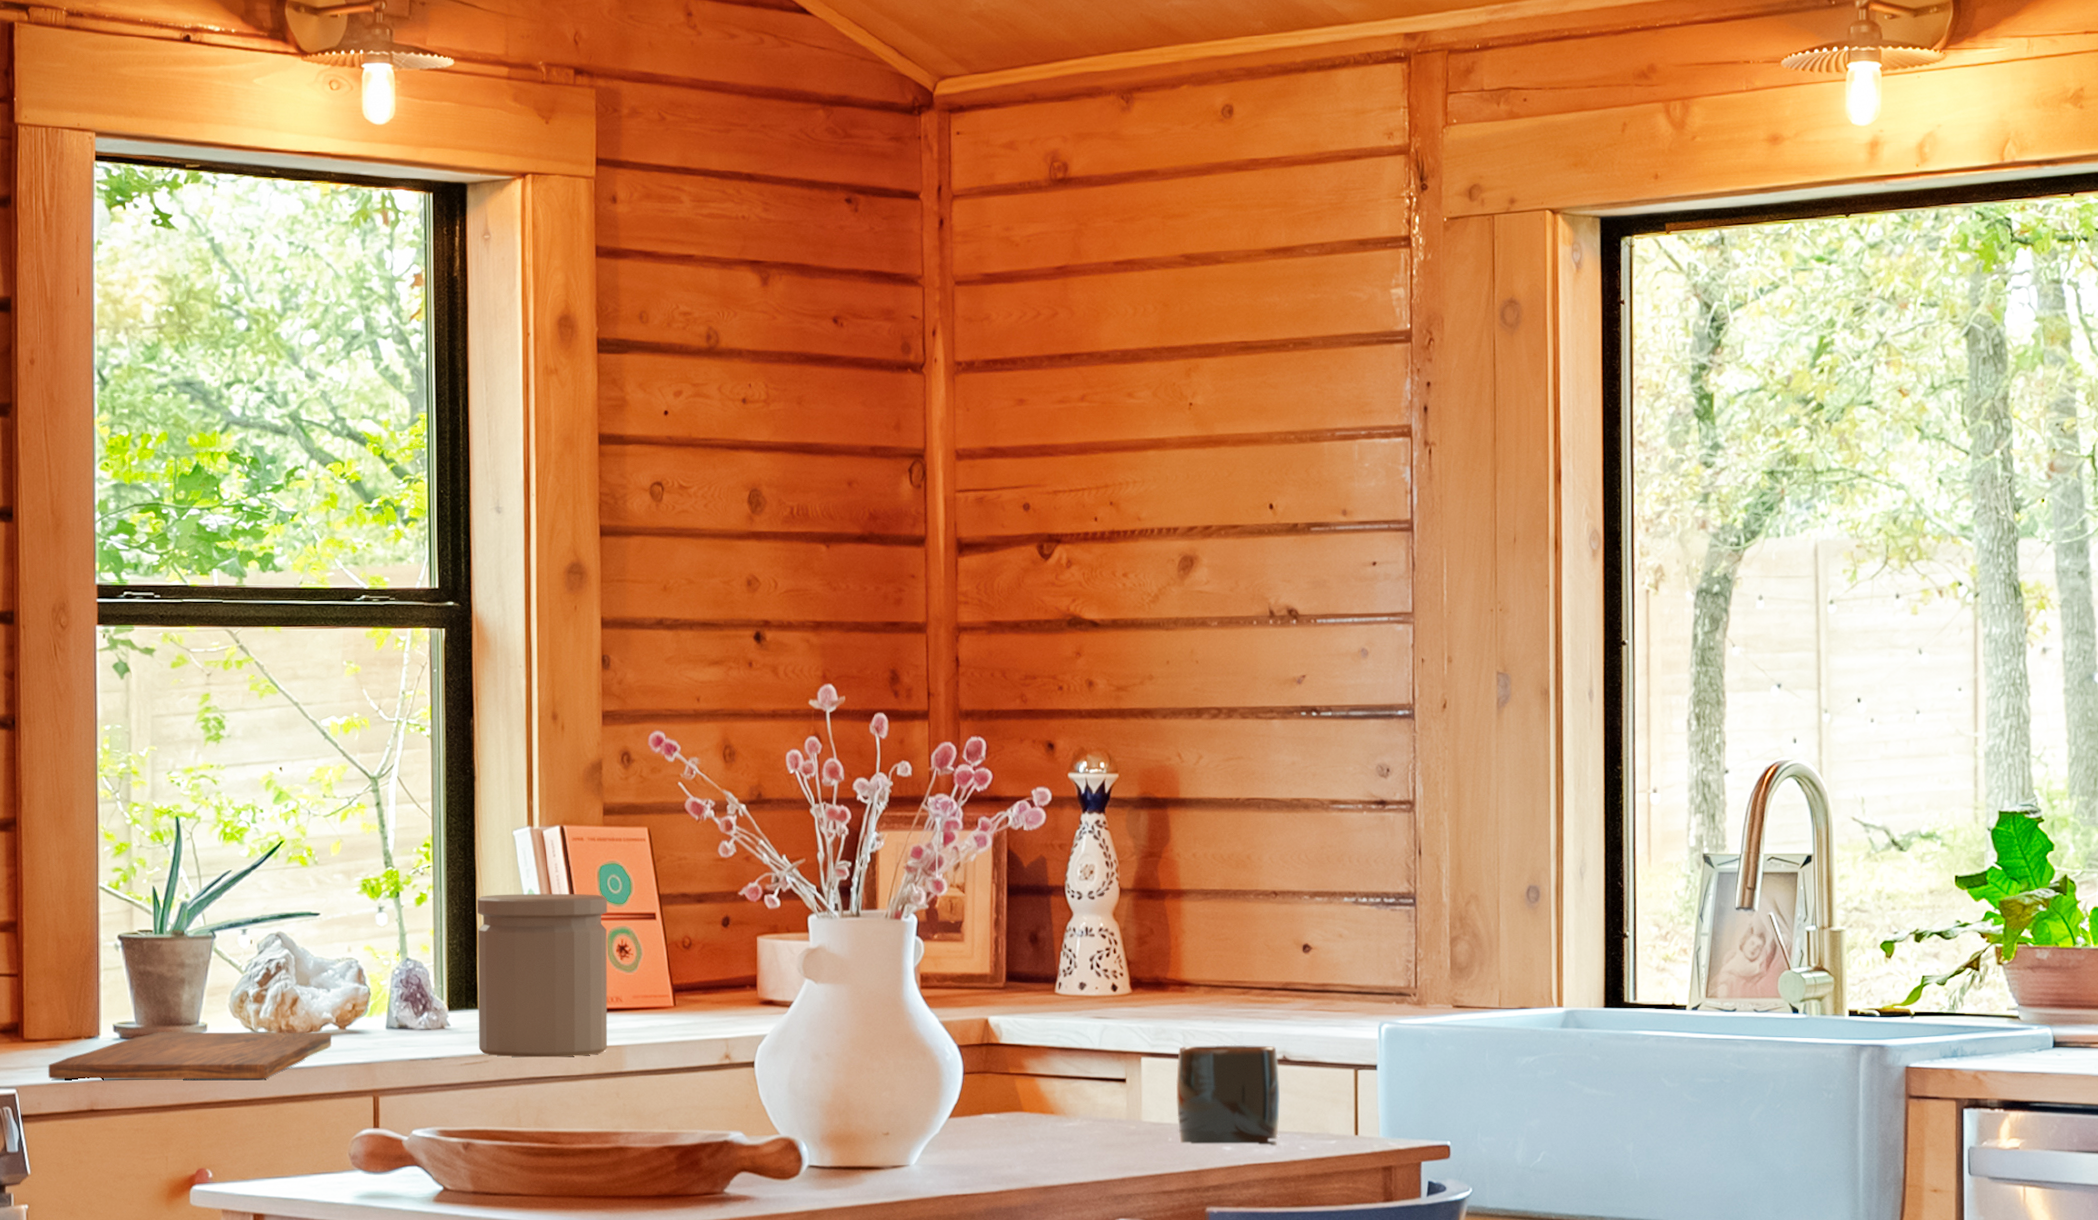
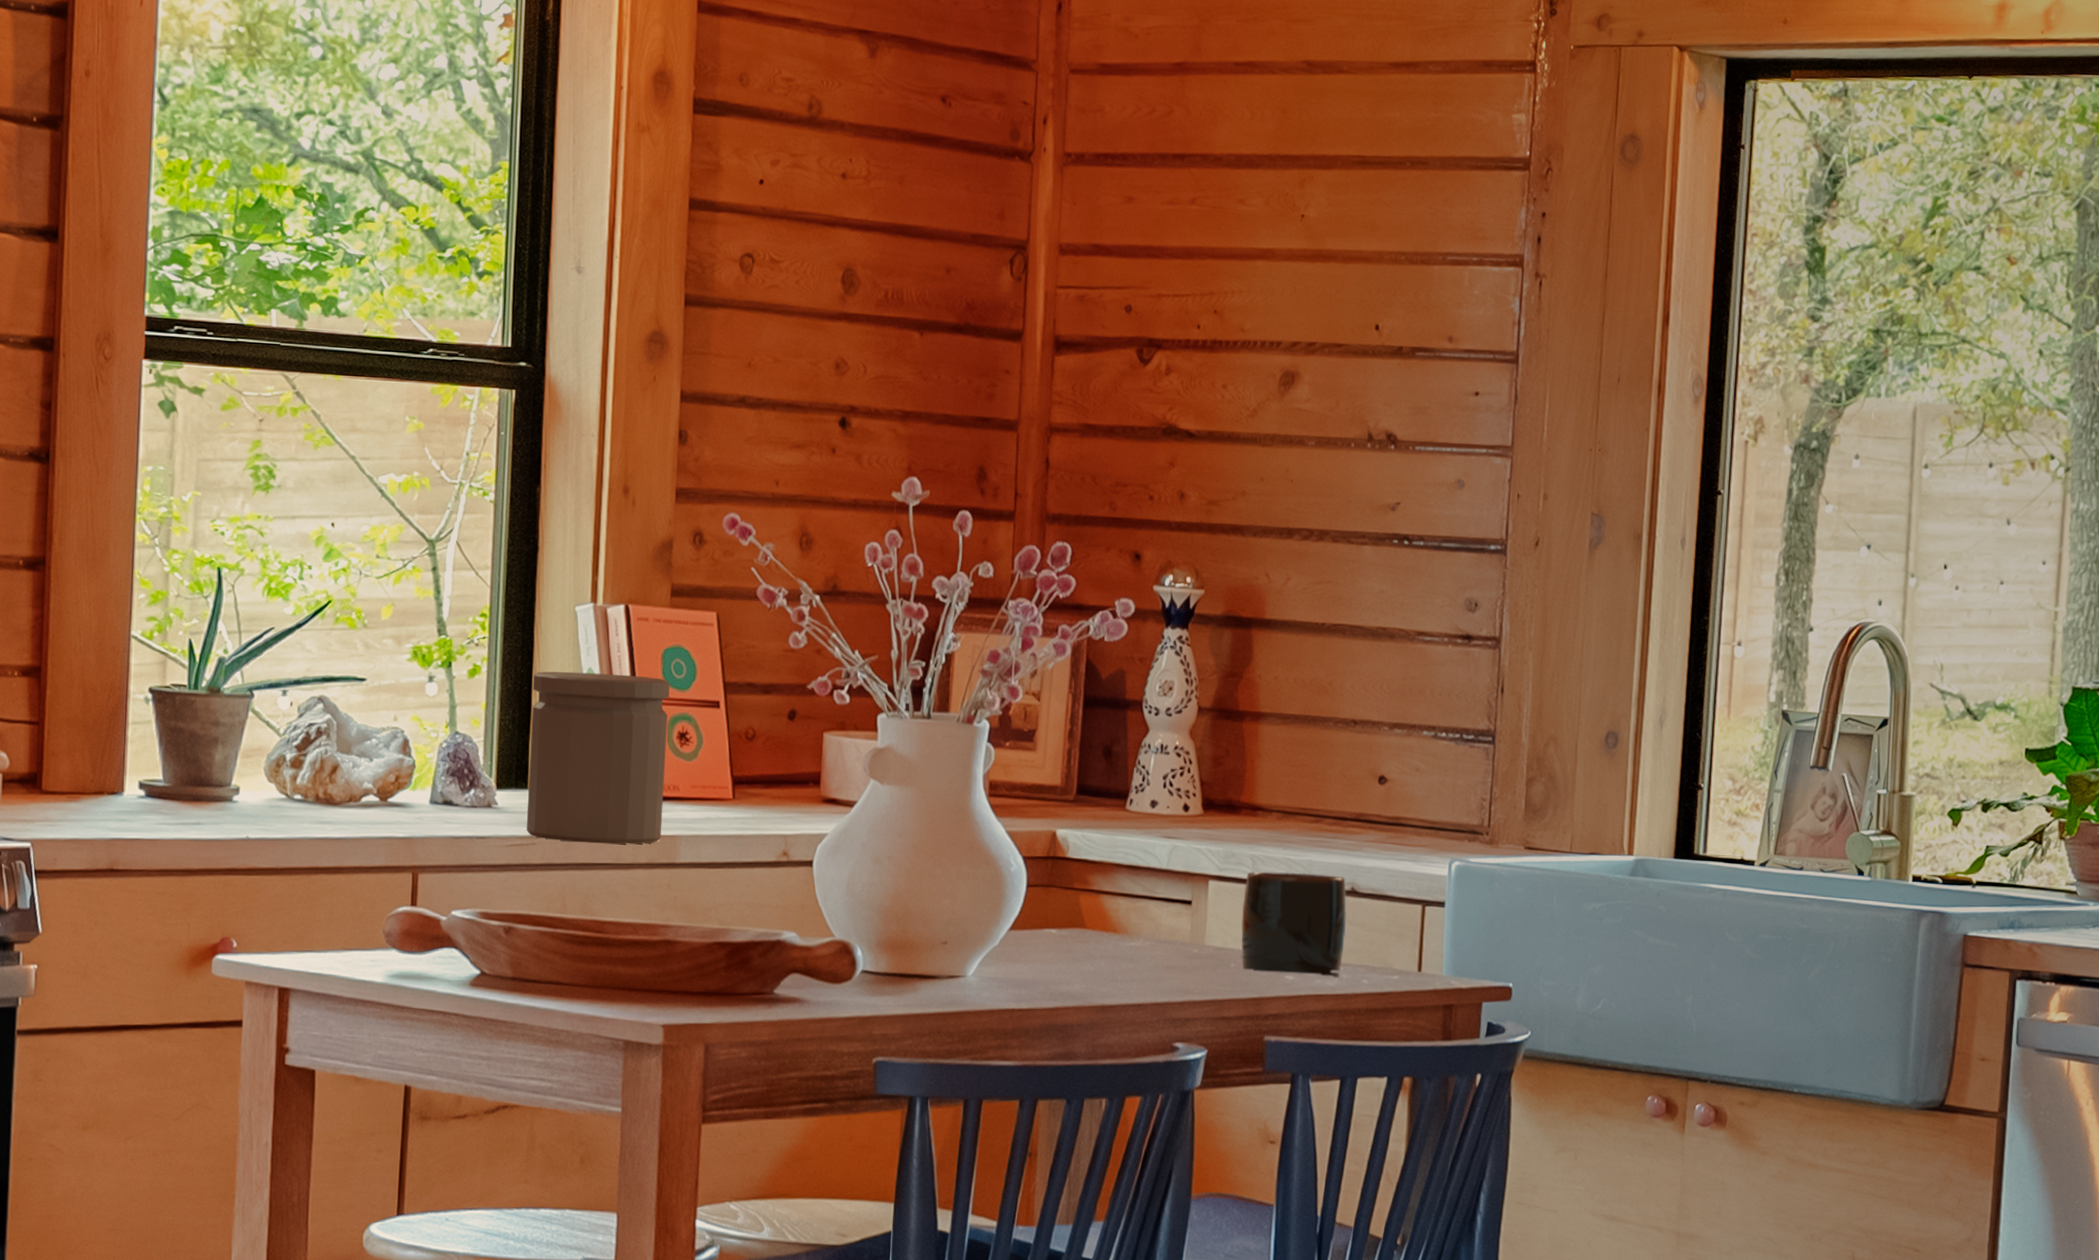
cutting board: present [48,1032,332,1080] -> none [66,792,372,847]

